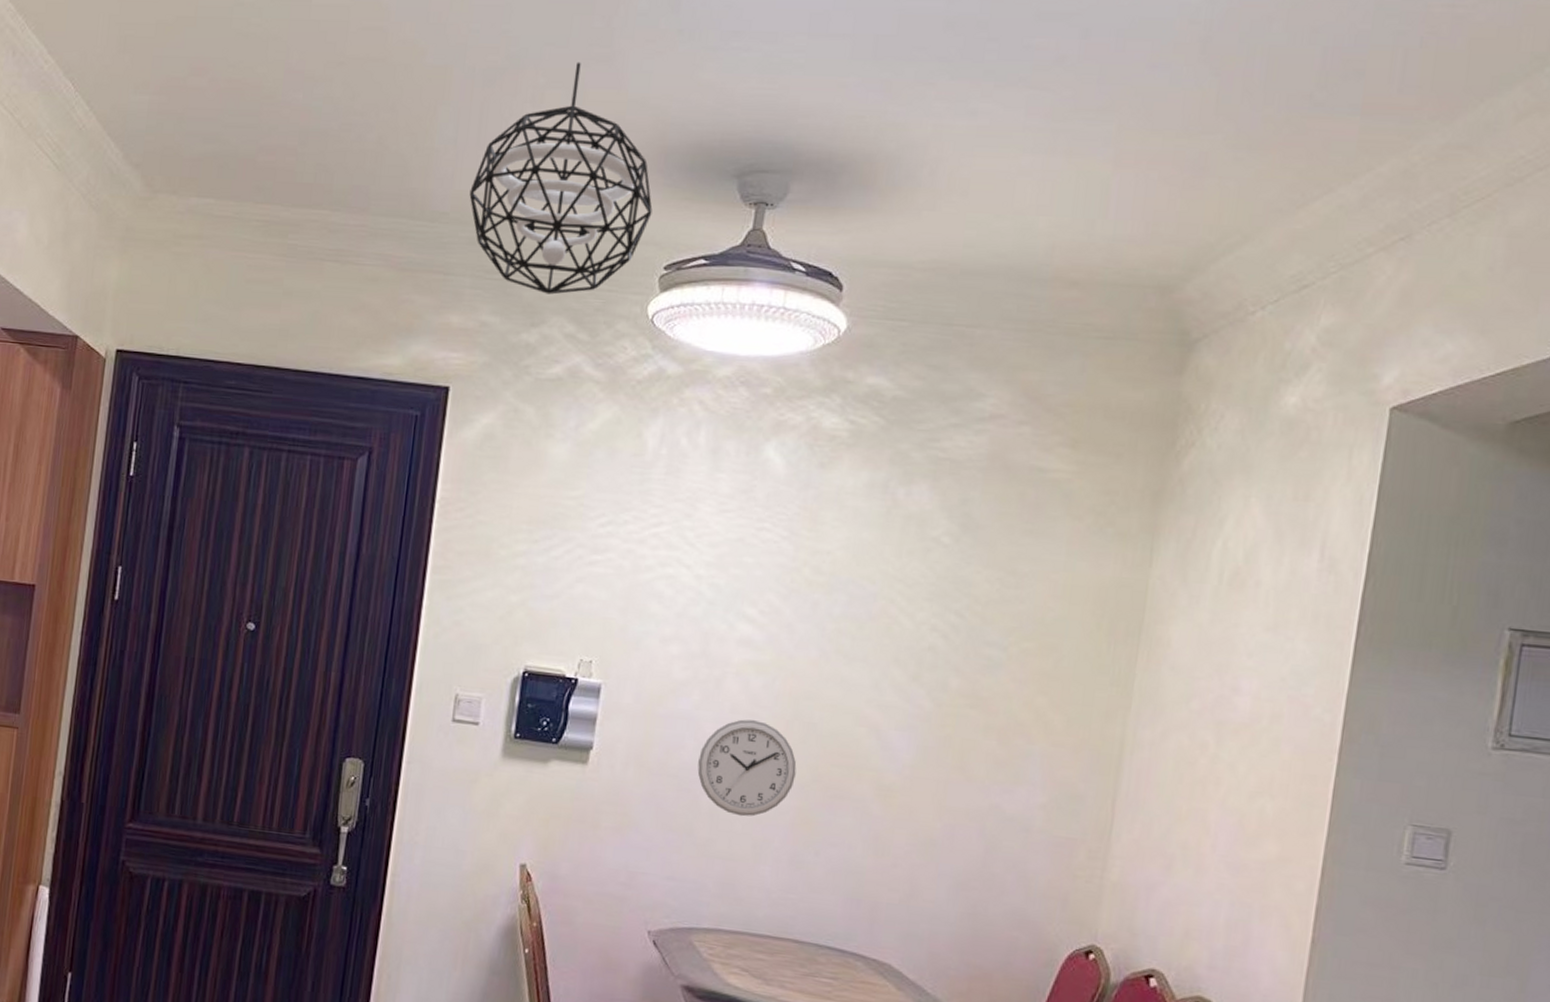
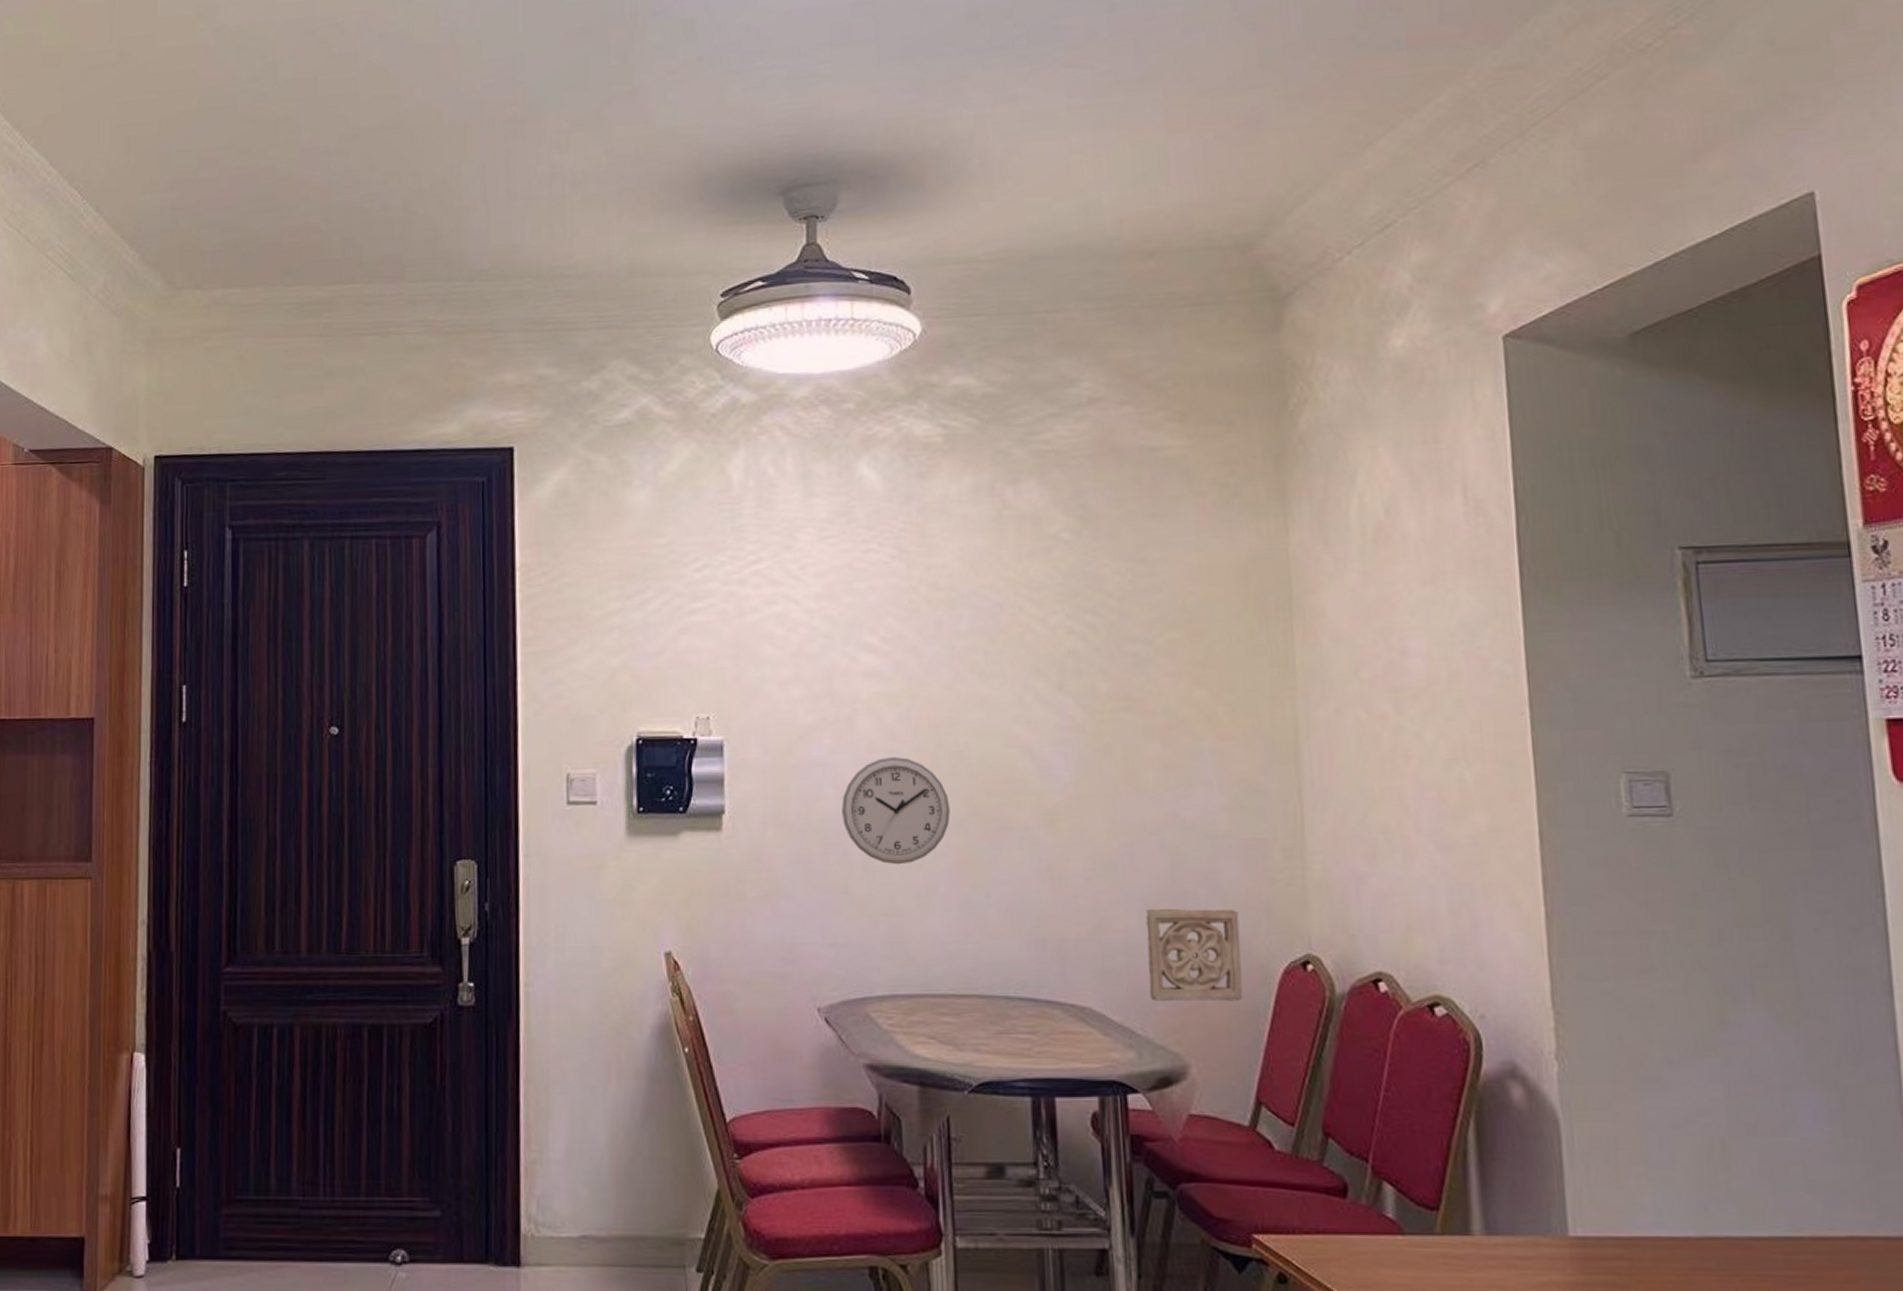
pendant light: present [469,62,653,295] -> none [506,102,700,339]
wall ornament: none [944,886,1038,978] -> present [1145,909,1243,1002]

